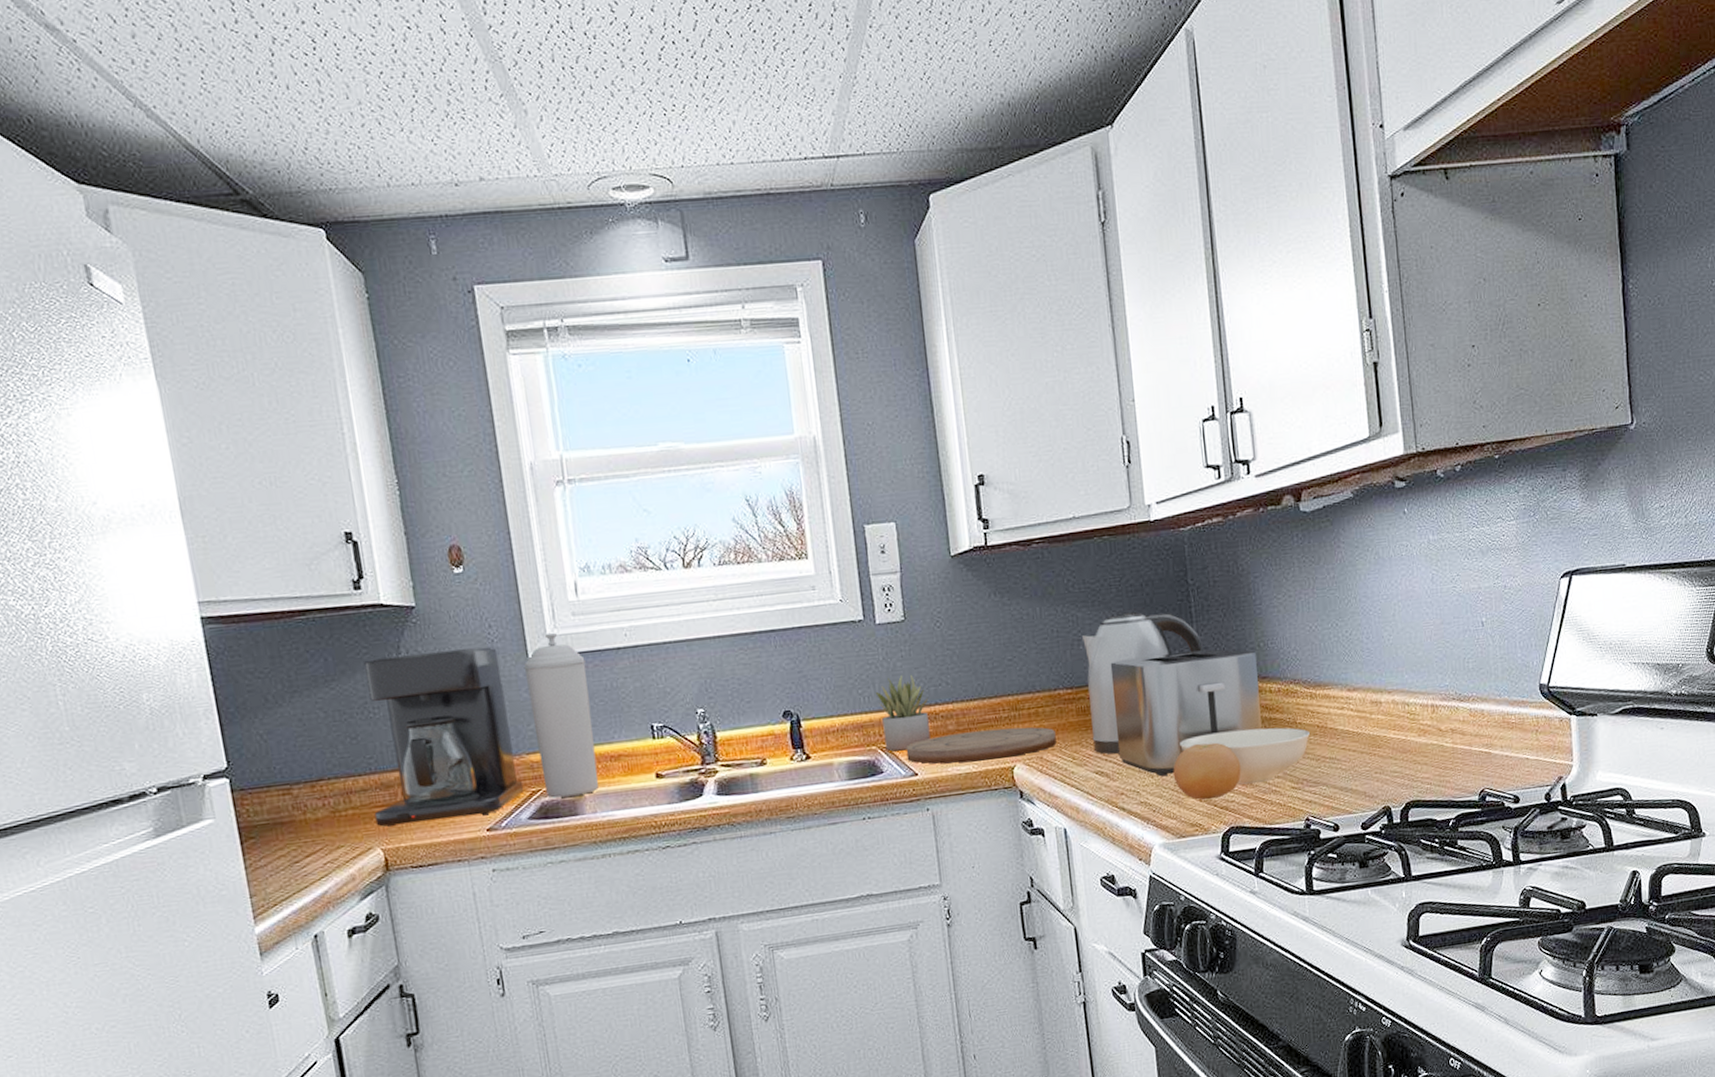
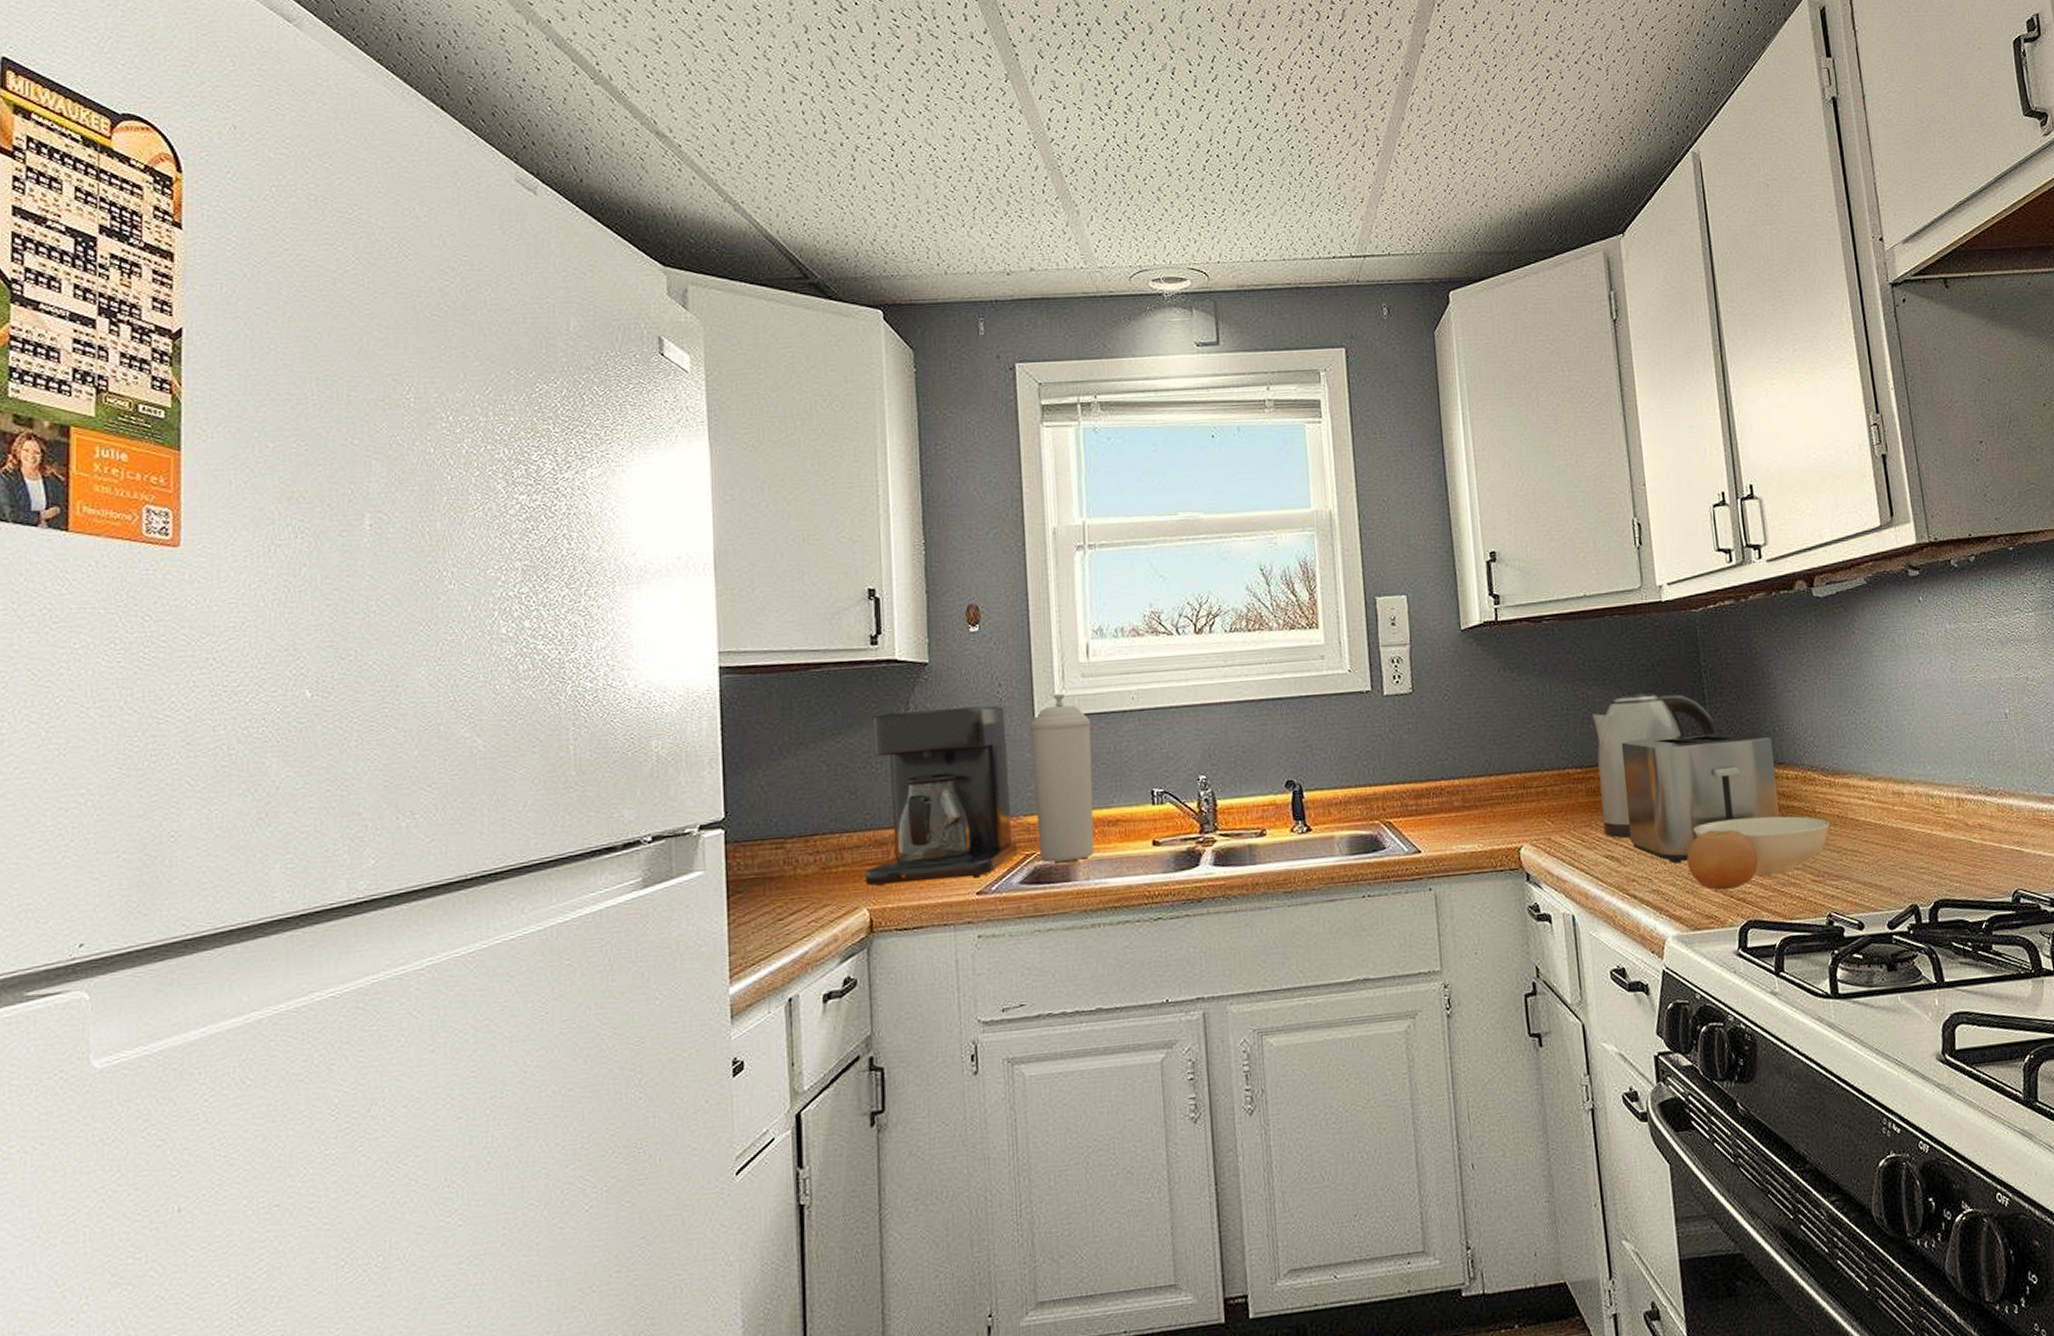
succulent plant: present [875,674,931,751] -> none [1380,747,1435,827]
cutting board: present [905,727,1057,764] -> none [1409,806,1565,841]

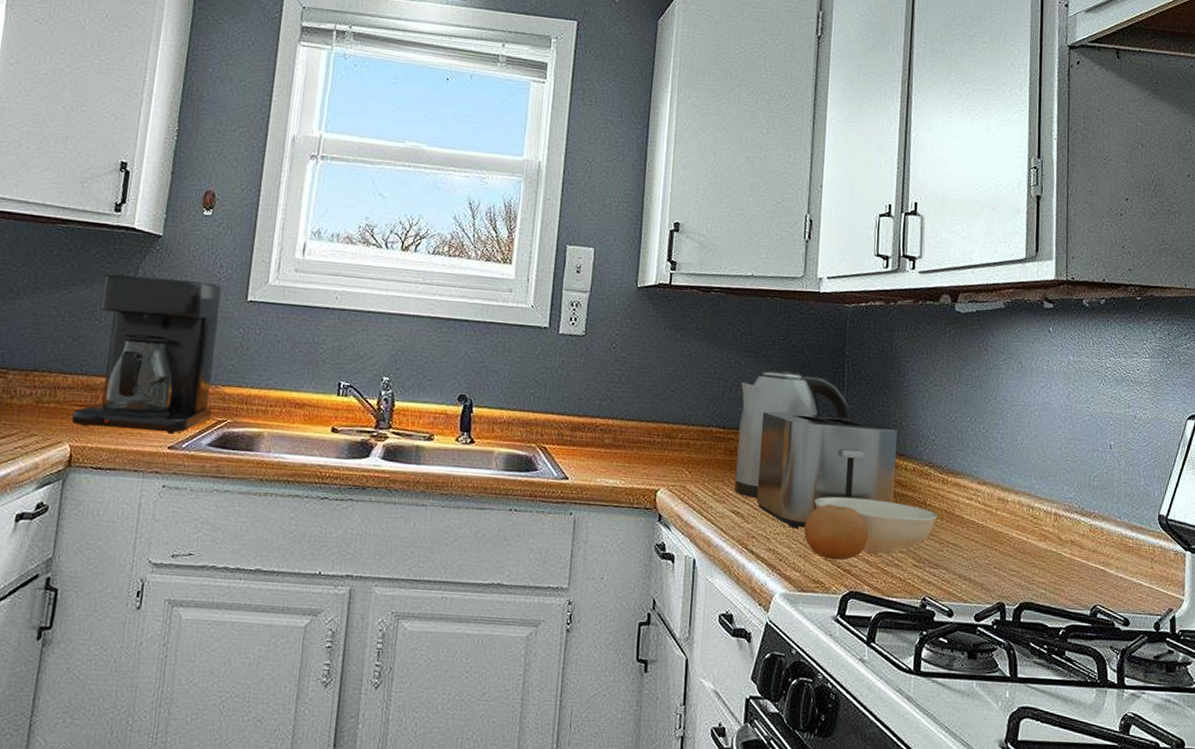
canister: present [1029,694,1095,863] -> none [230,283,296,434]

